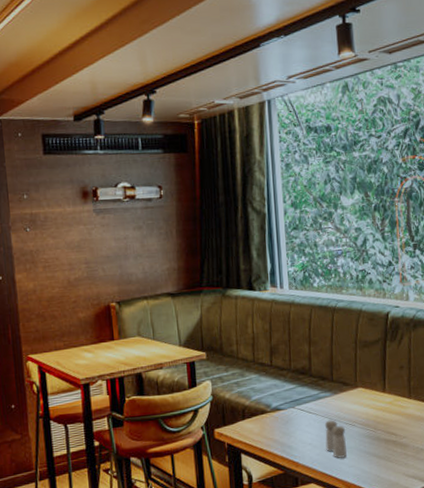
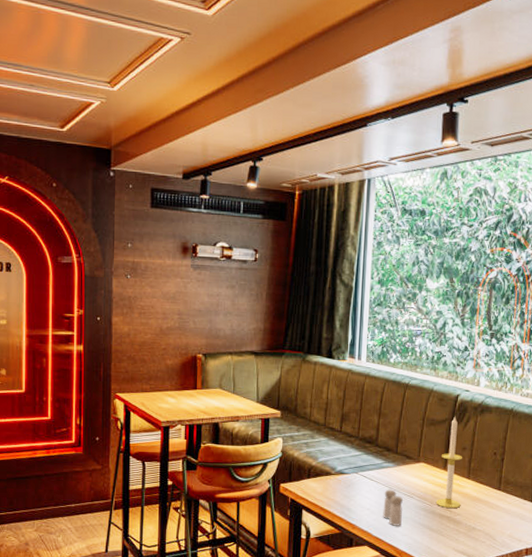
candle: none [378,335,406,432] -> present [435,416,463,508]

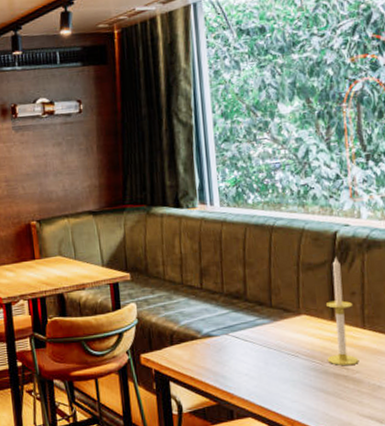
salt and pepper shaker: present [383,489,403,527] -> none [262,349,289,393]

